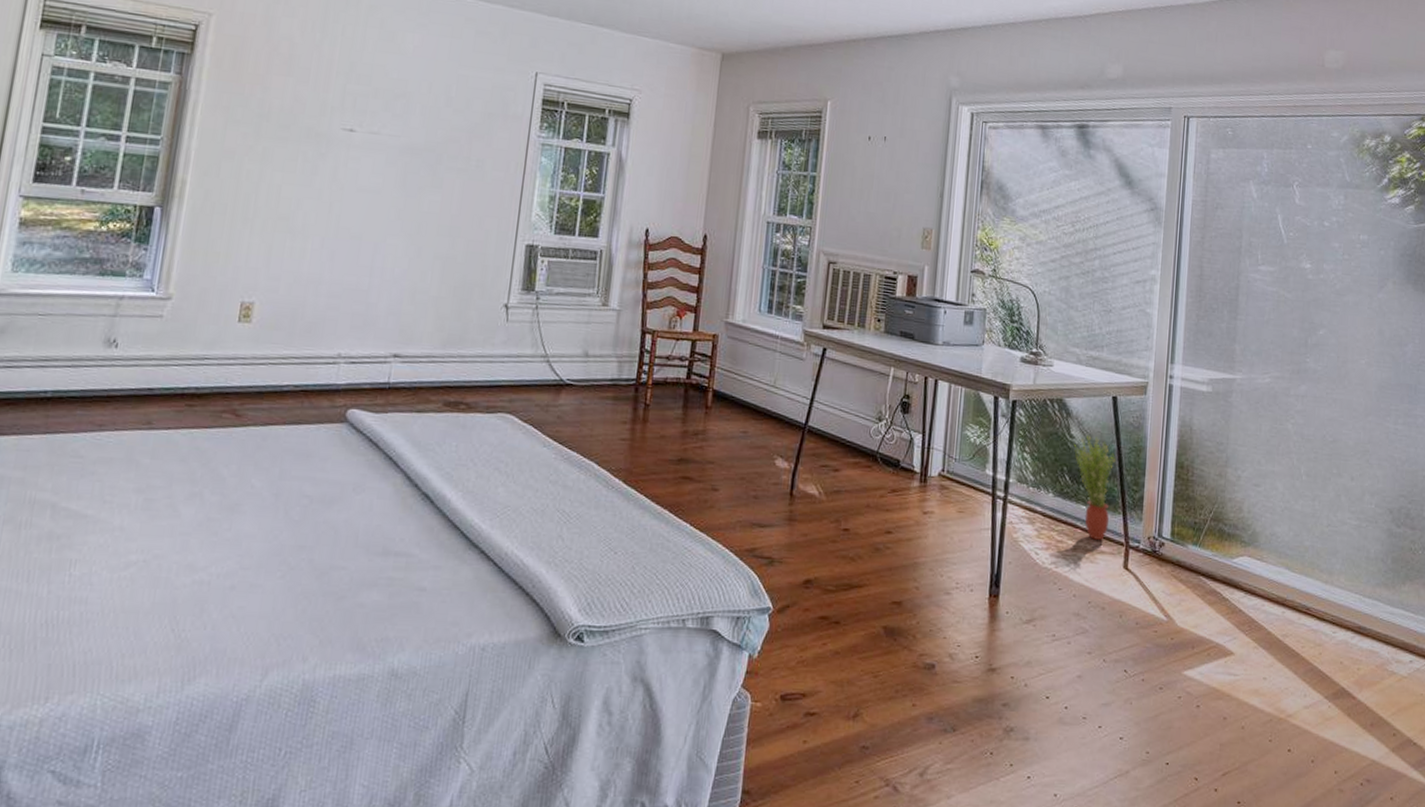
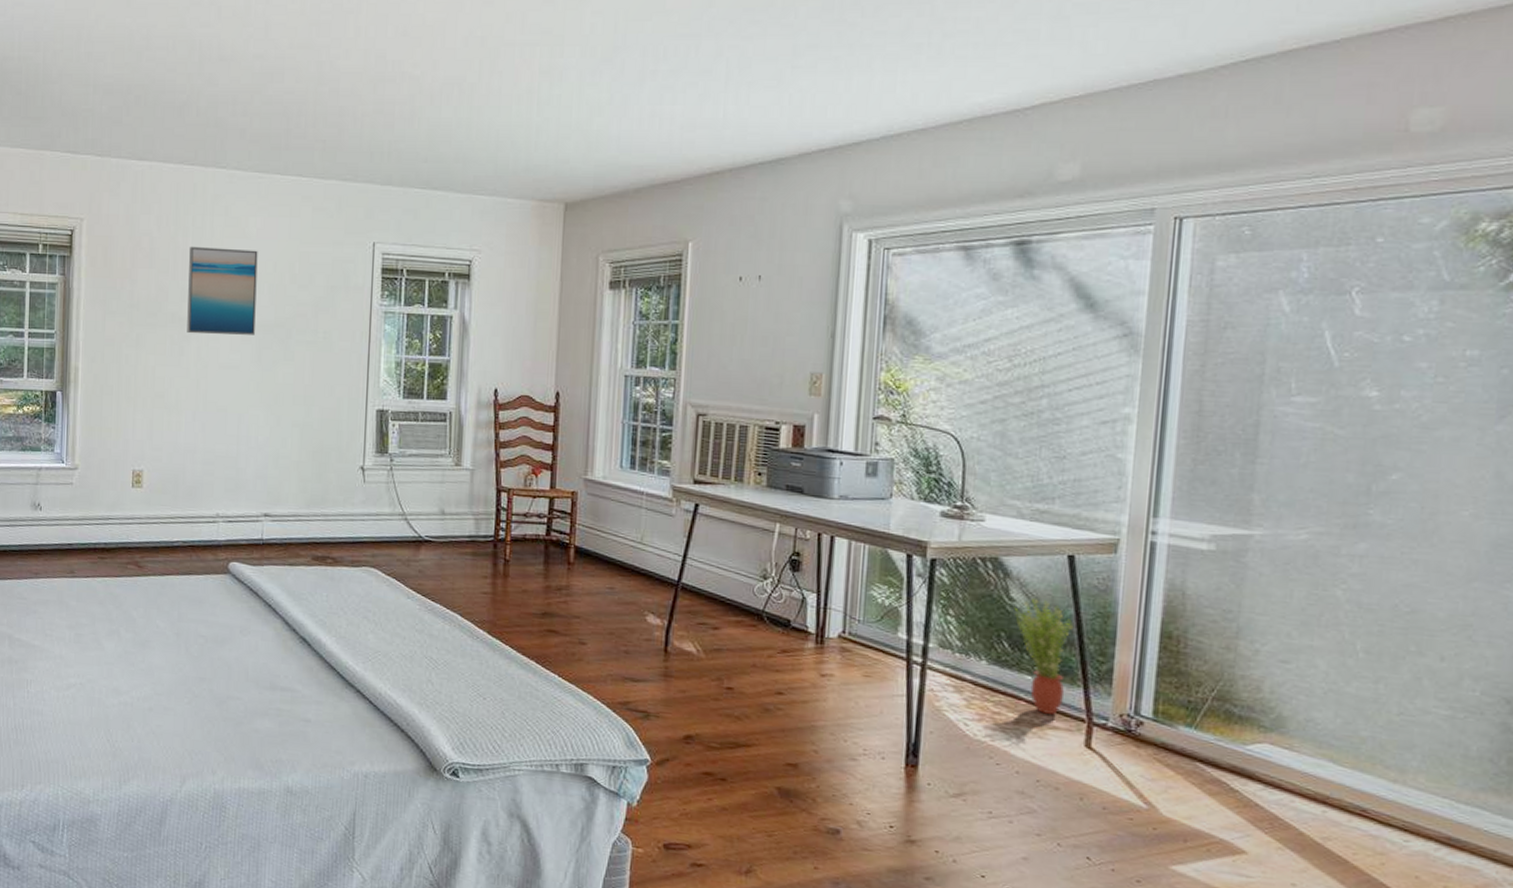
wall art: none [323,56,413,158] -> present [187,246,258,335]

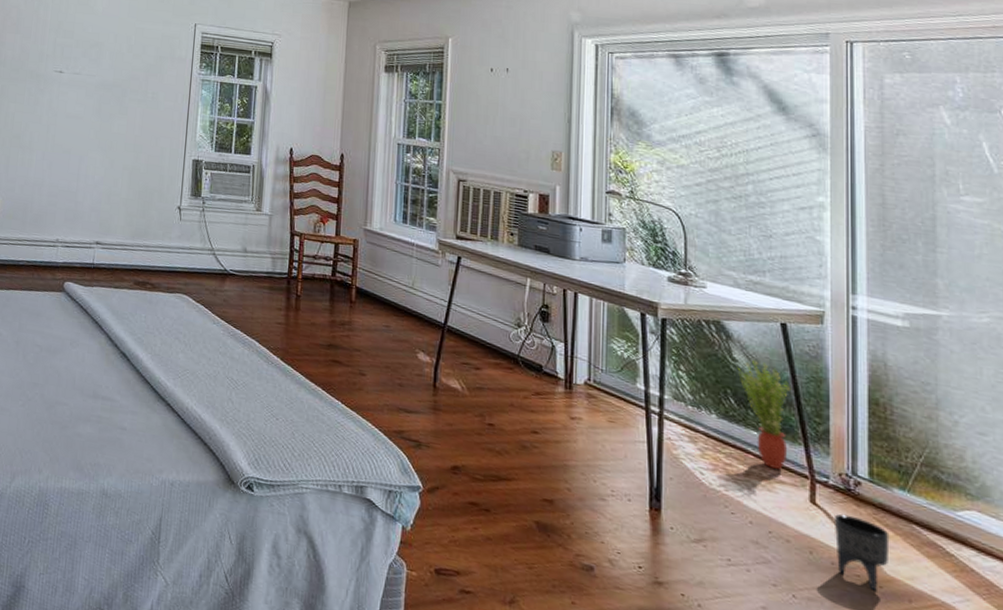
wall art: present [187,246,258,335] -> none [42,18,103,92]
planter: none [1109,756,1170,834] -> present [833,514,890,592]

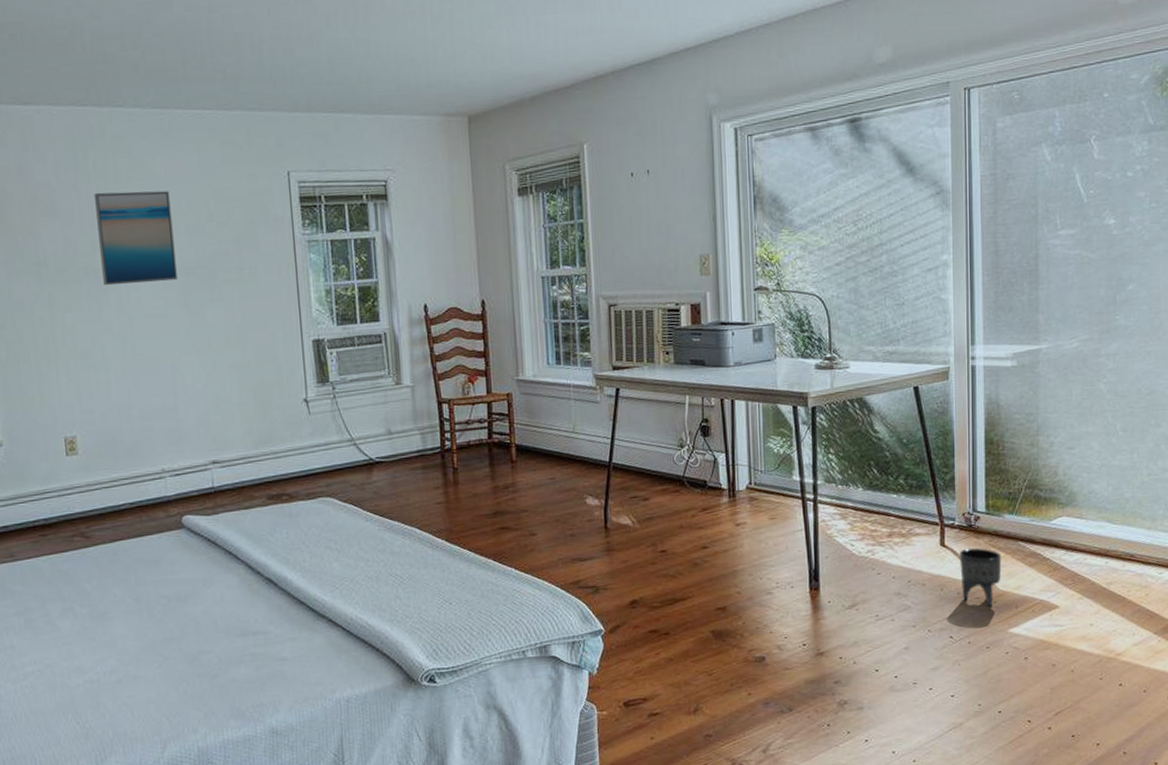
wall art: none [42,18,103,92] -> present [93,190,177,286]
potted plant: present [737,359,791,470] -> none [878,427,924,524]

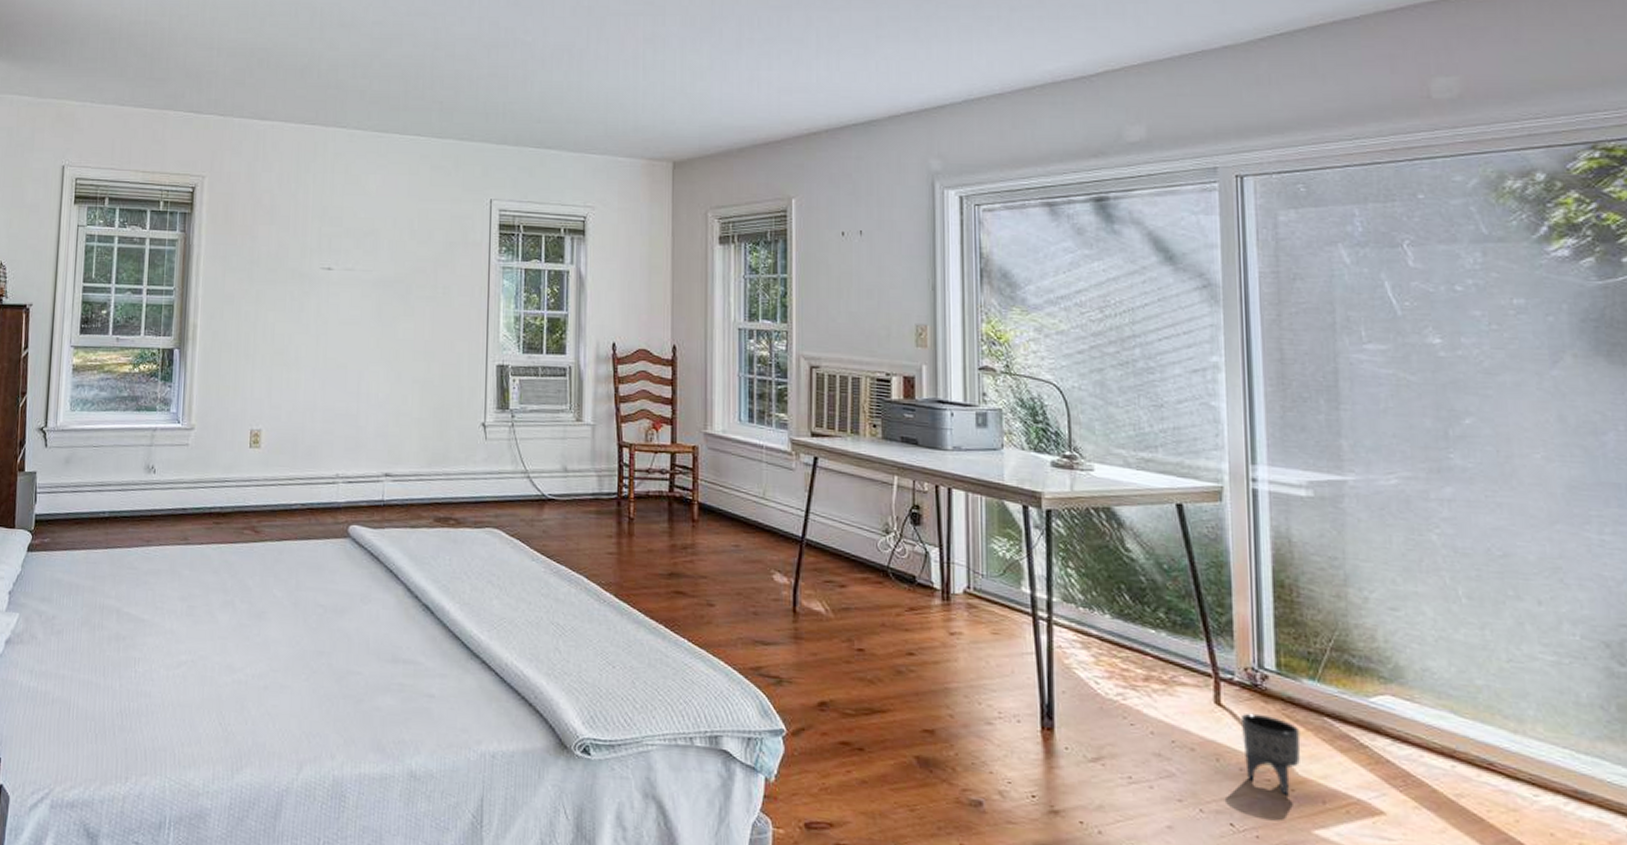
wall art: present [93,190,177,286] -> none [307,203,378,291]

